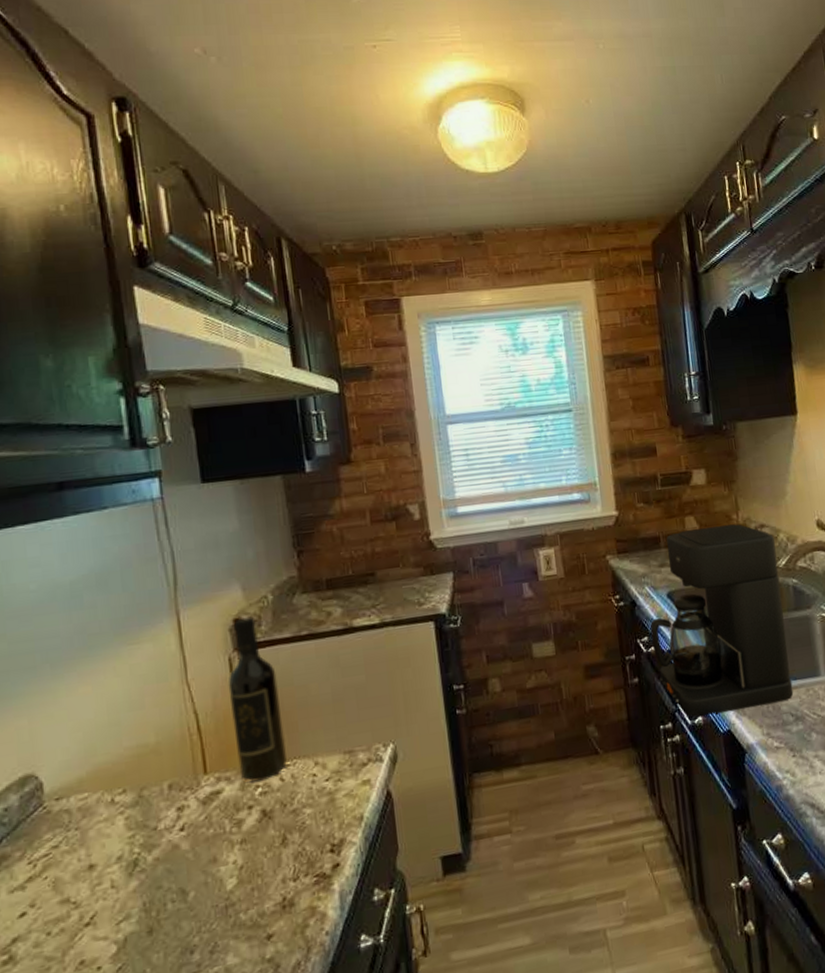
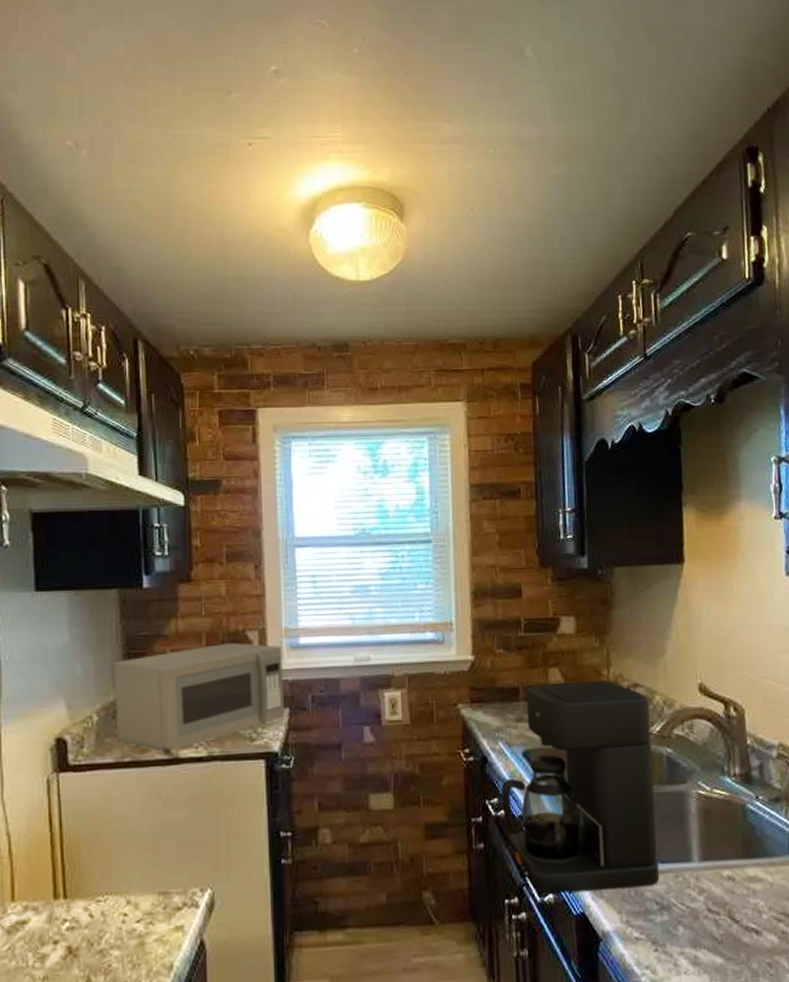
wine bottle: present [227,616,287,782] -> none [44,737,99,915]
microwave: none [283,516,449,625] -> present [113,642,284,755]

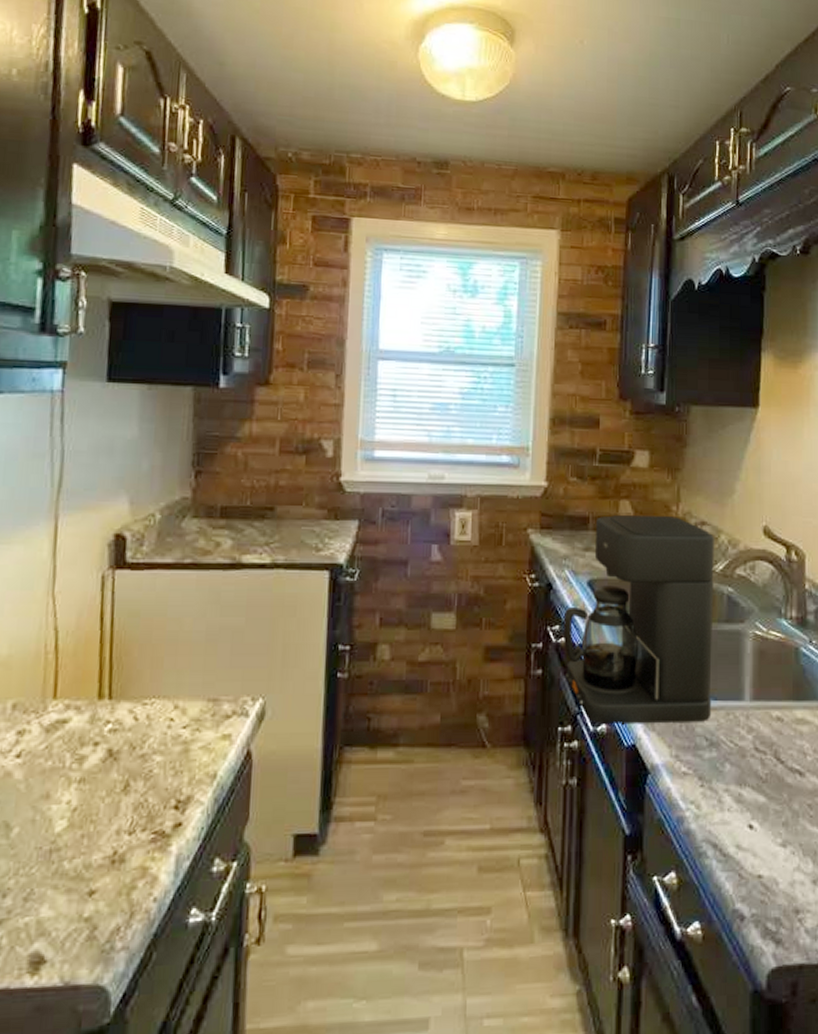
microwave: present [113,642,284,755] -> none [179,449,356,559]

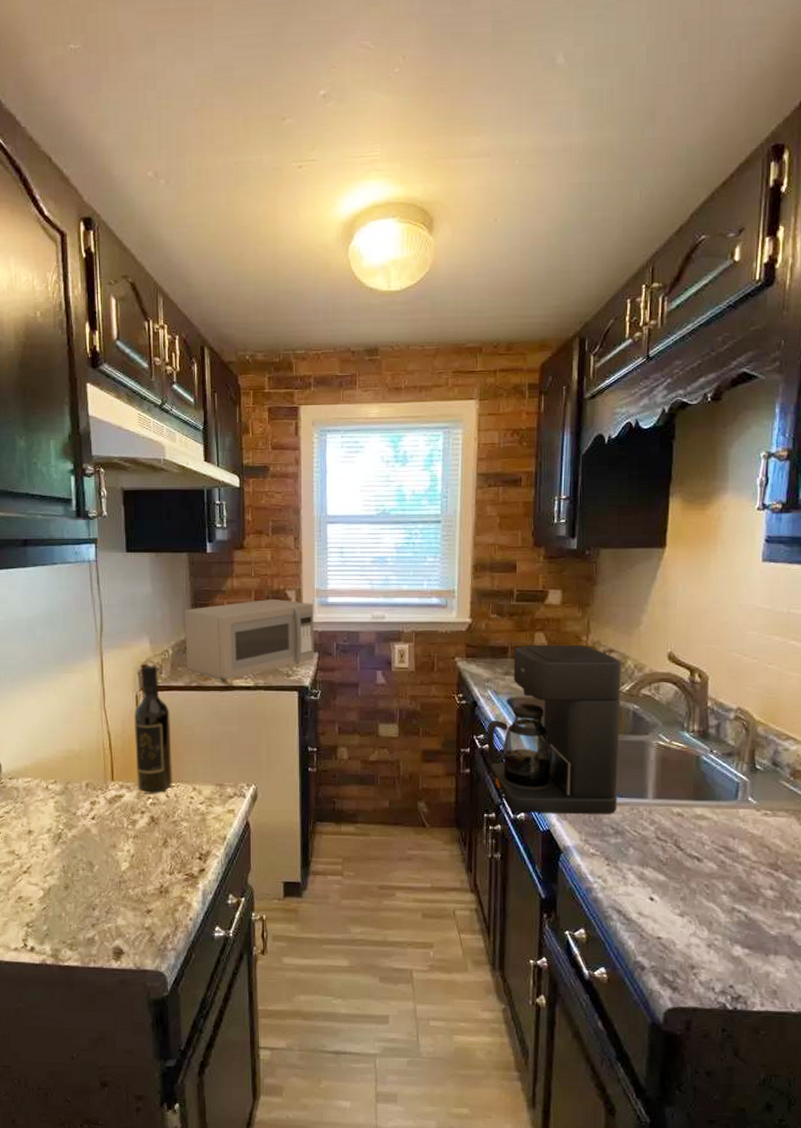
wine bottle: none [91,534,150,716] -> present [134,665,173,794]
microwave: none [179,449,356,559] -> present [184,598,314,683]

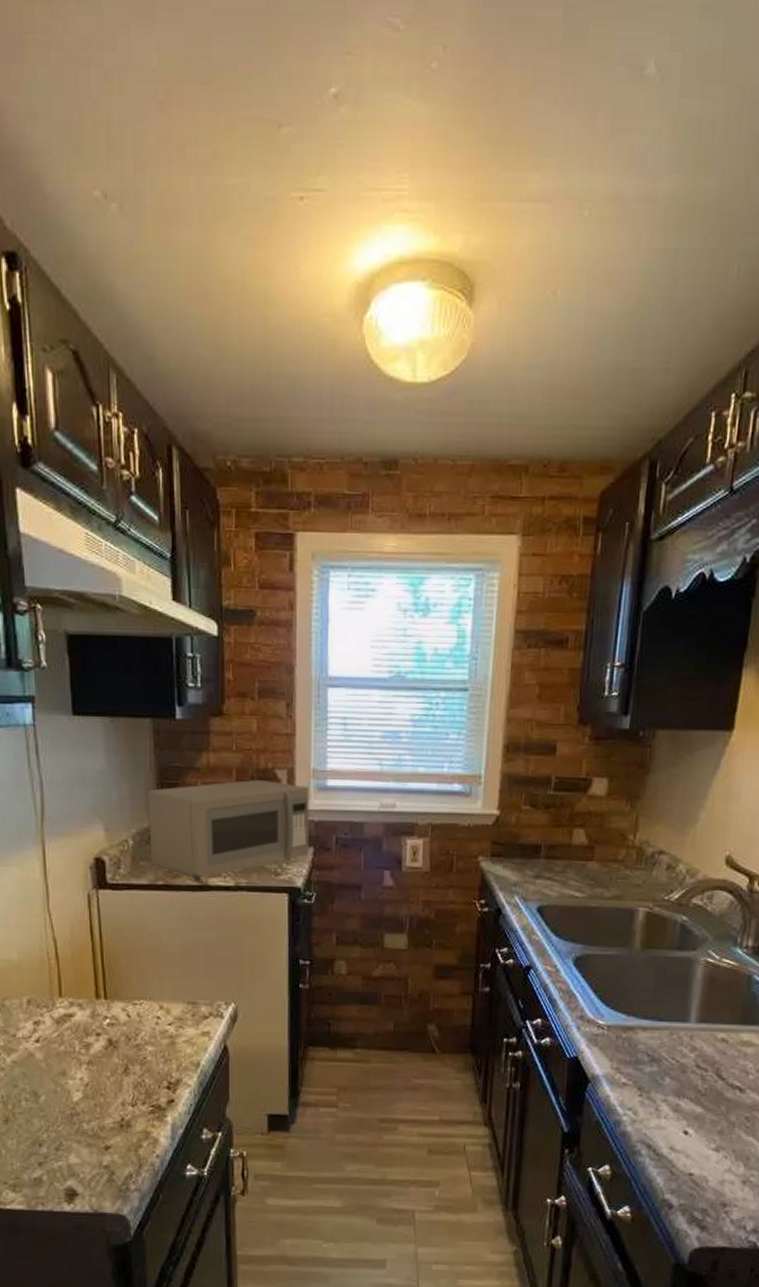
wine bottle: present [134,665,173,794] -> none [85,858,135,1013]
coffee maker: present [487,645,622,814] -> none [510,844,673,1040]

